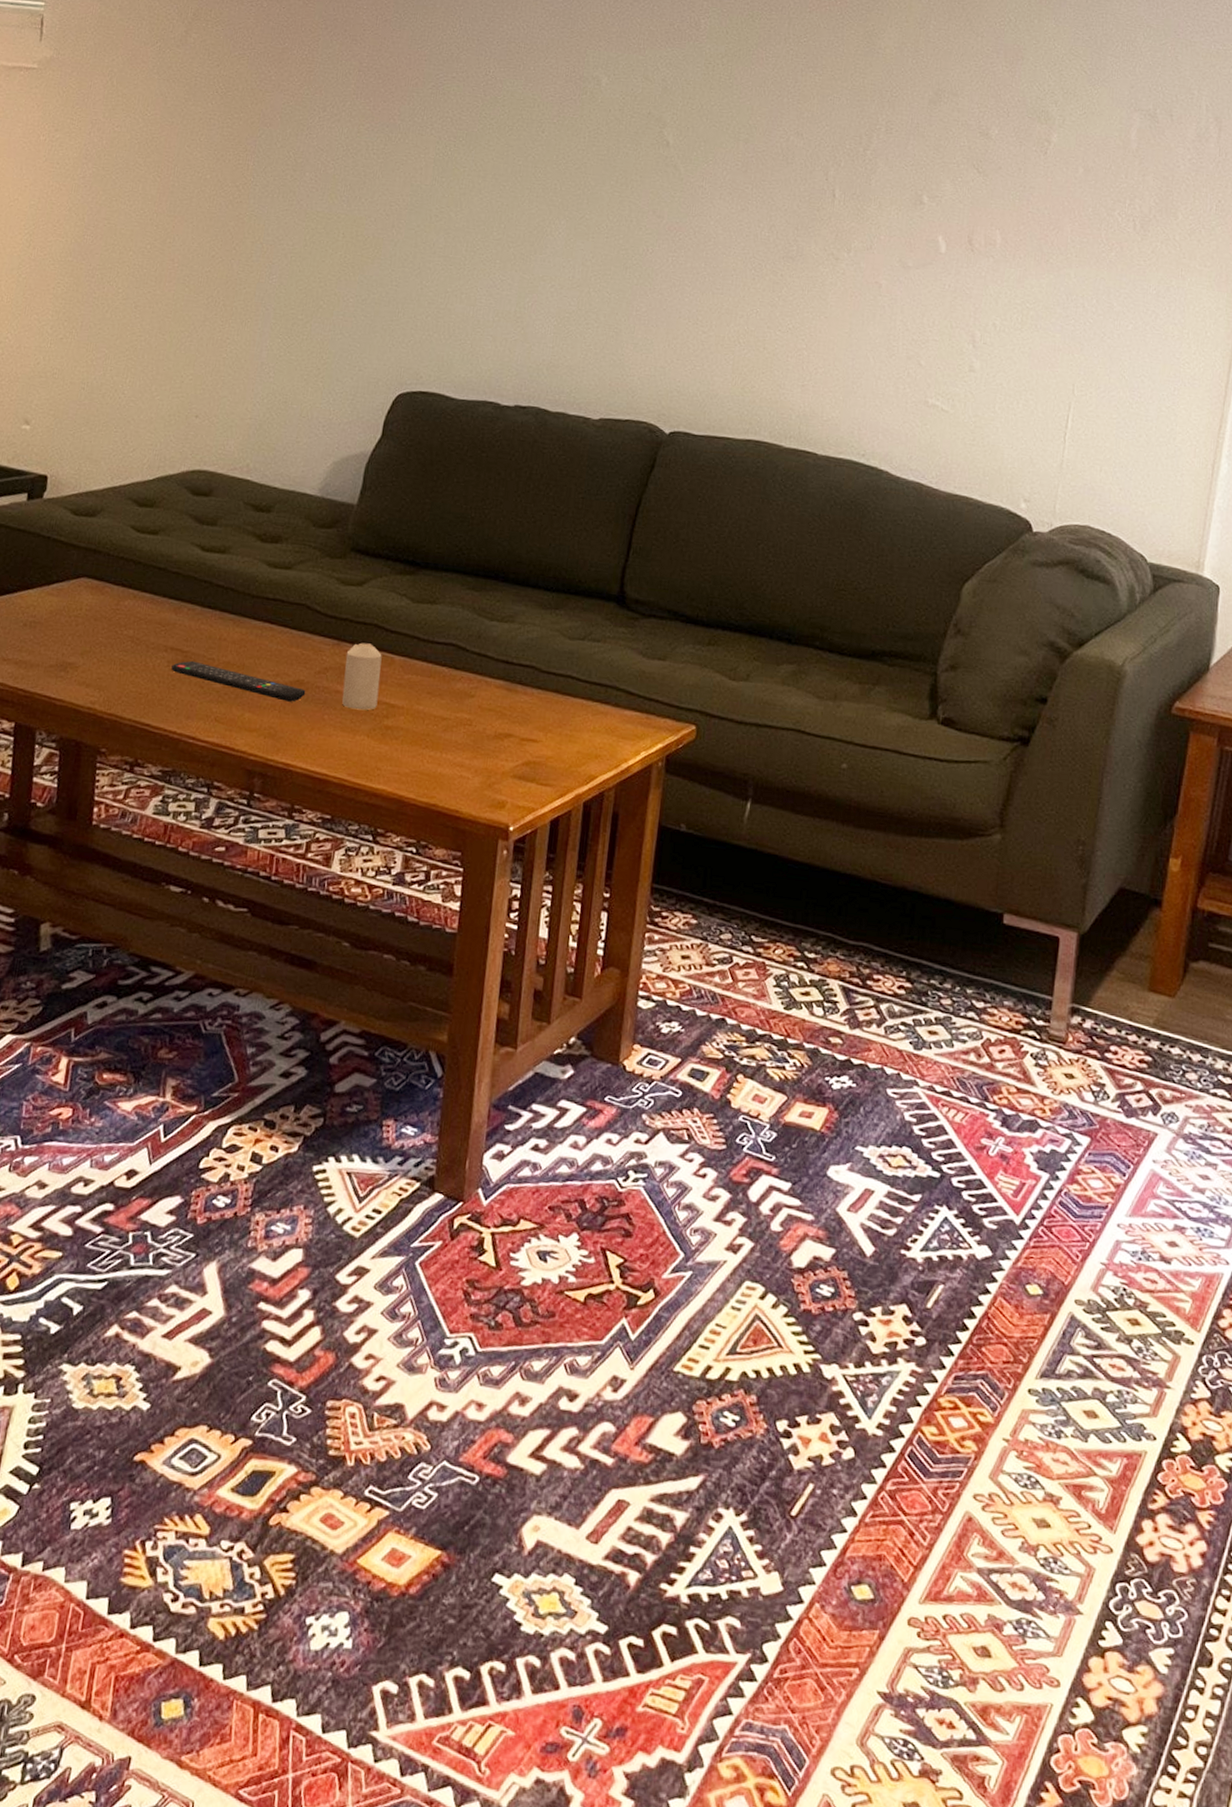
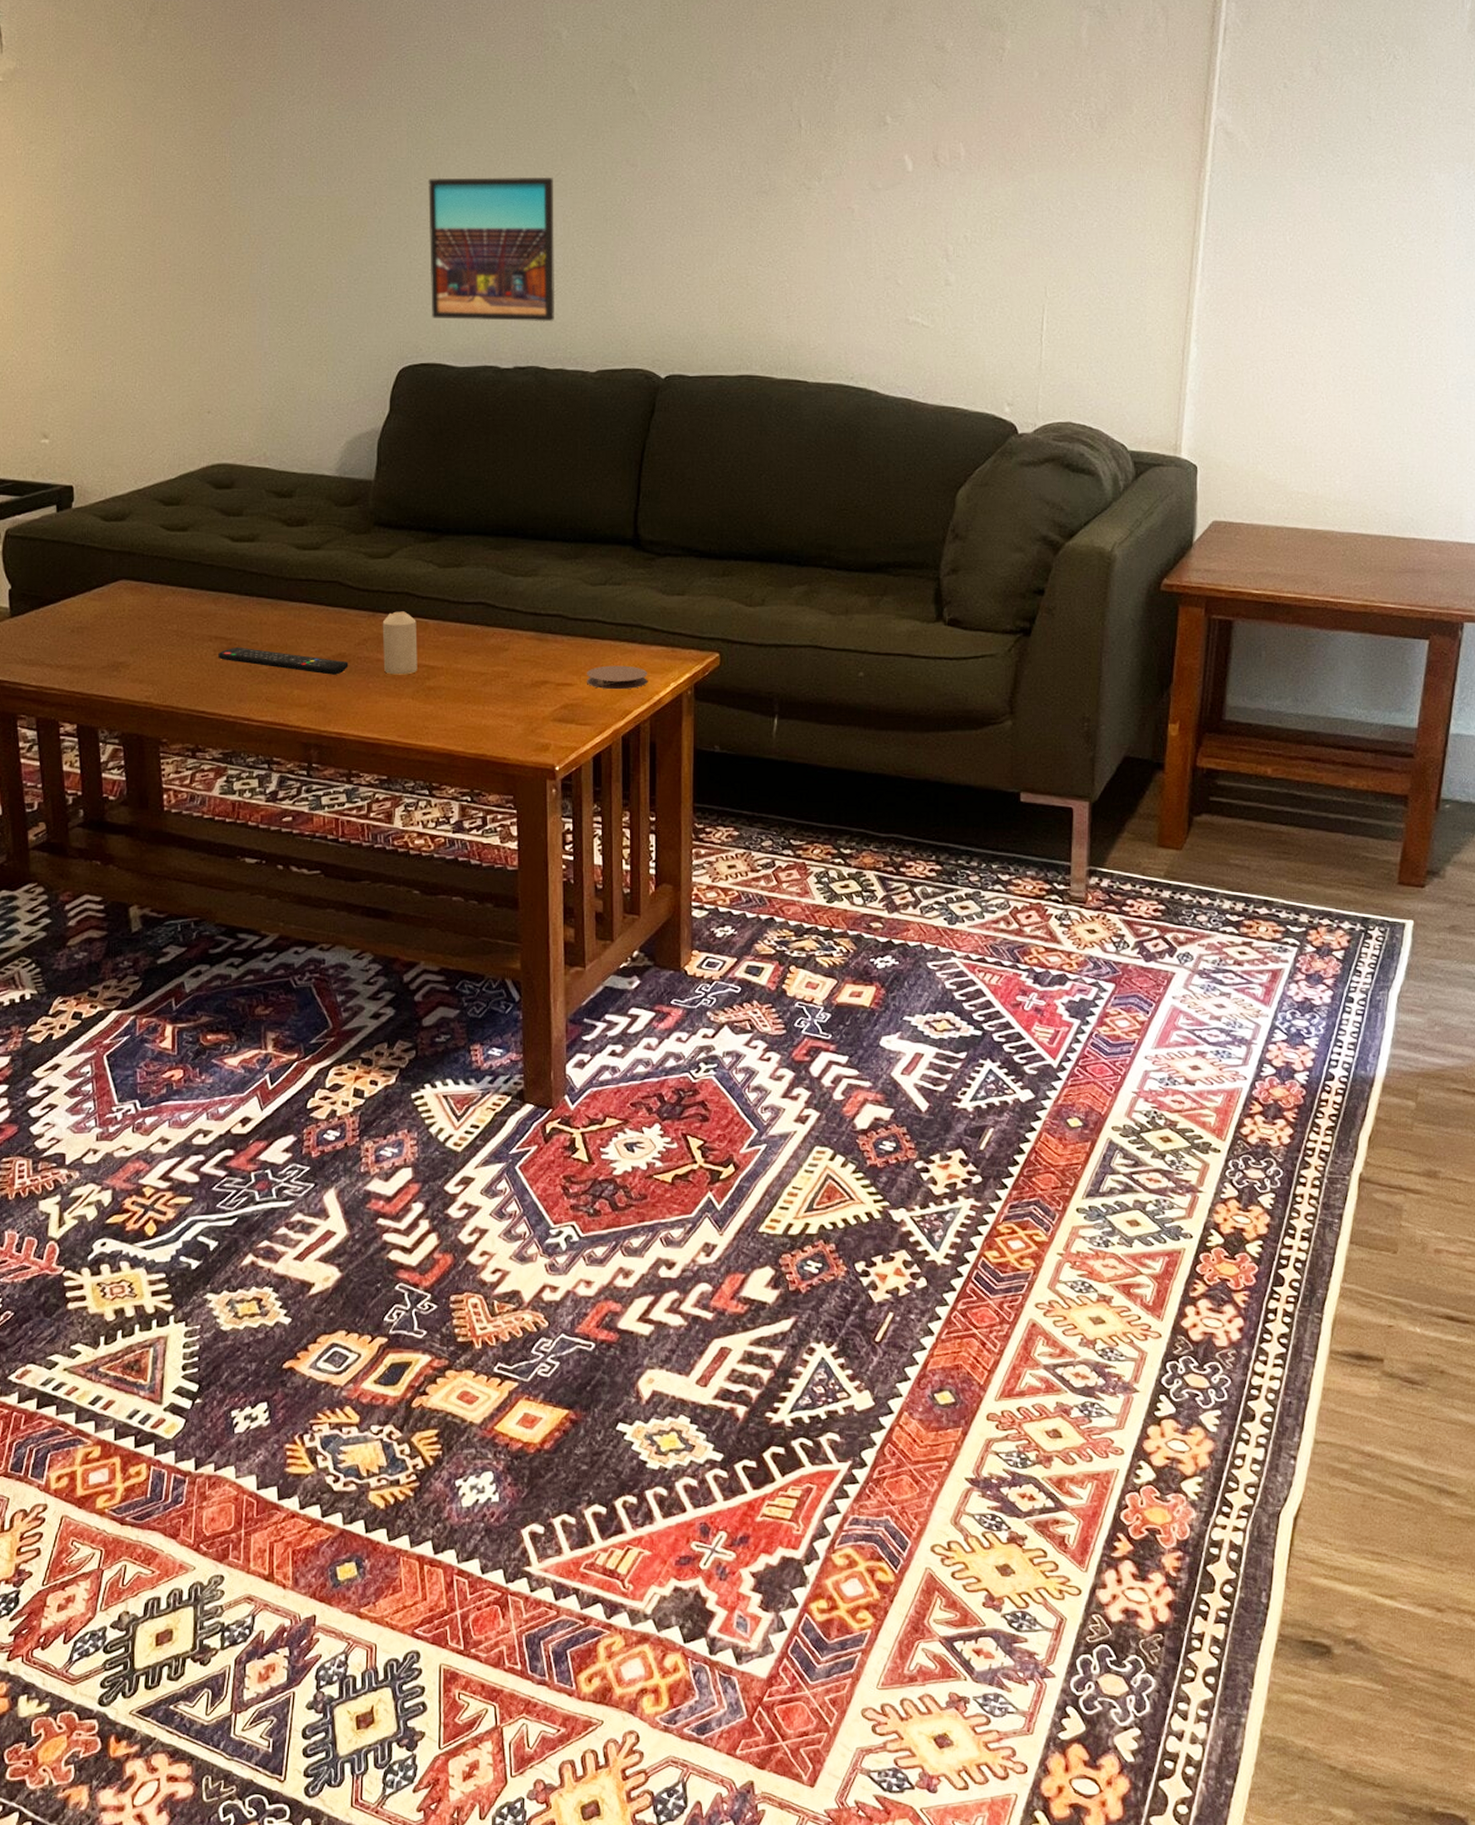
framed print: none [436,208,577,364] -> present [427,176,555,322]
coaster: none [553,725,619,754] -> present [587,665,648,690]

